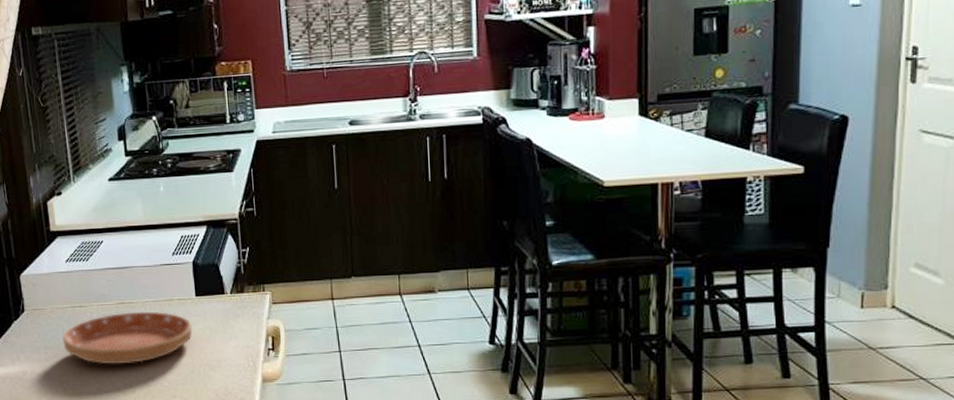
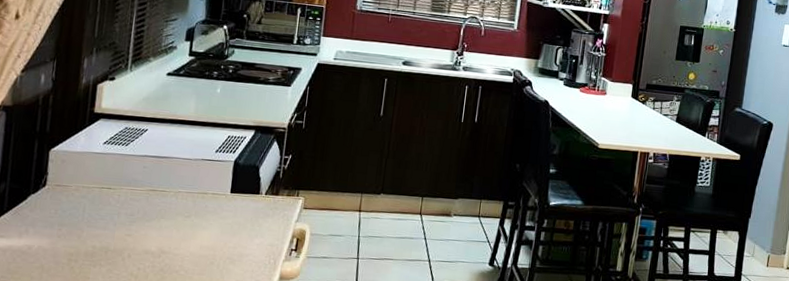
saucer: present [62,311,193,365] -> none [80,199,222,250]

